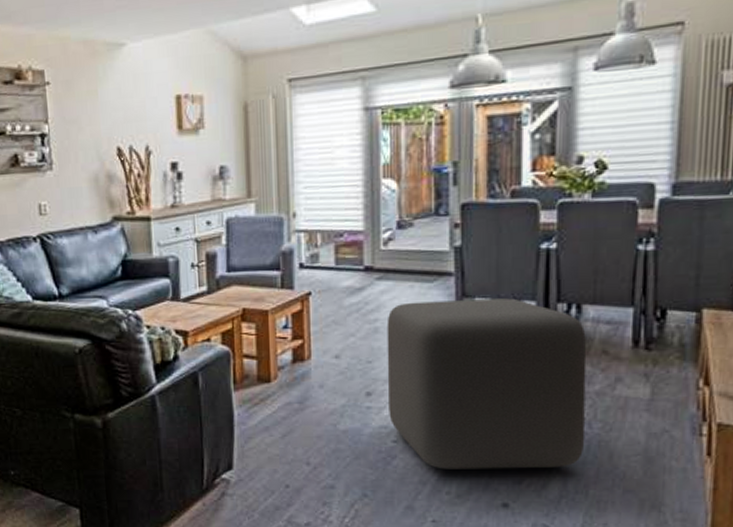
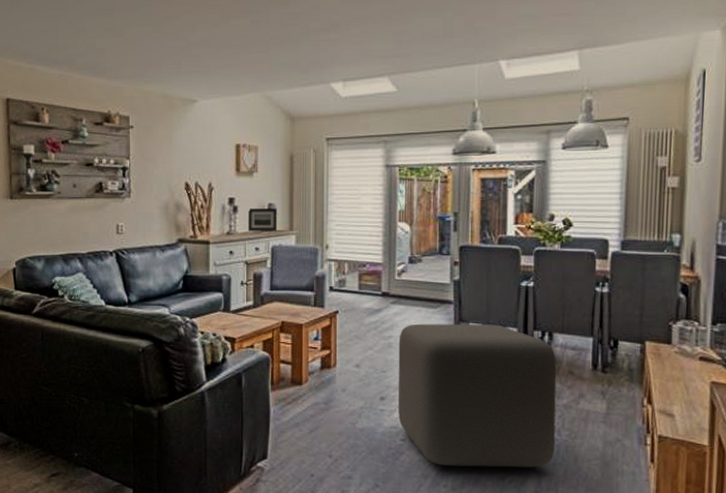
picture frame: none [195,172,233,202] -> present [247,208,278,231]

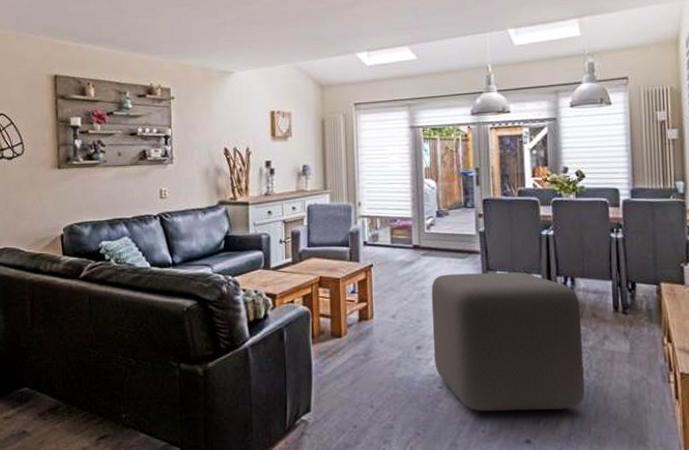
picture frame: present [247,208,278,231] -> none [284,170,313,192]

